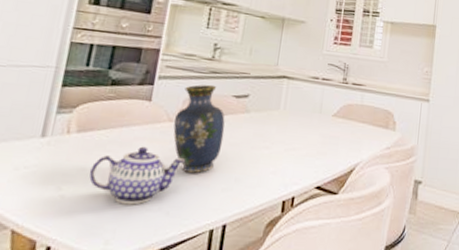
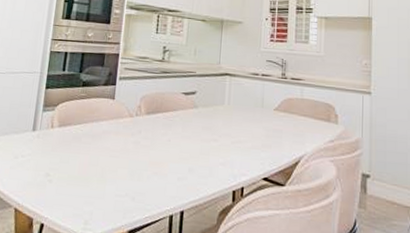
teapot: present [89,146,185,205] -> none [69,139,145,191]
vase: present [173,84,225,174] -> none [134,83,177,164]

